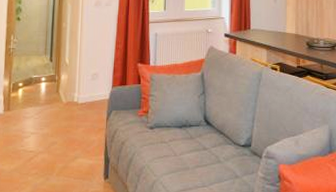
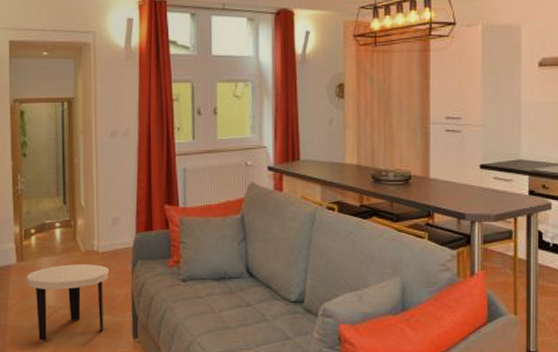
side table: none [11,114,86,183] -> present [26,264,109,341]

